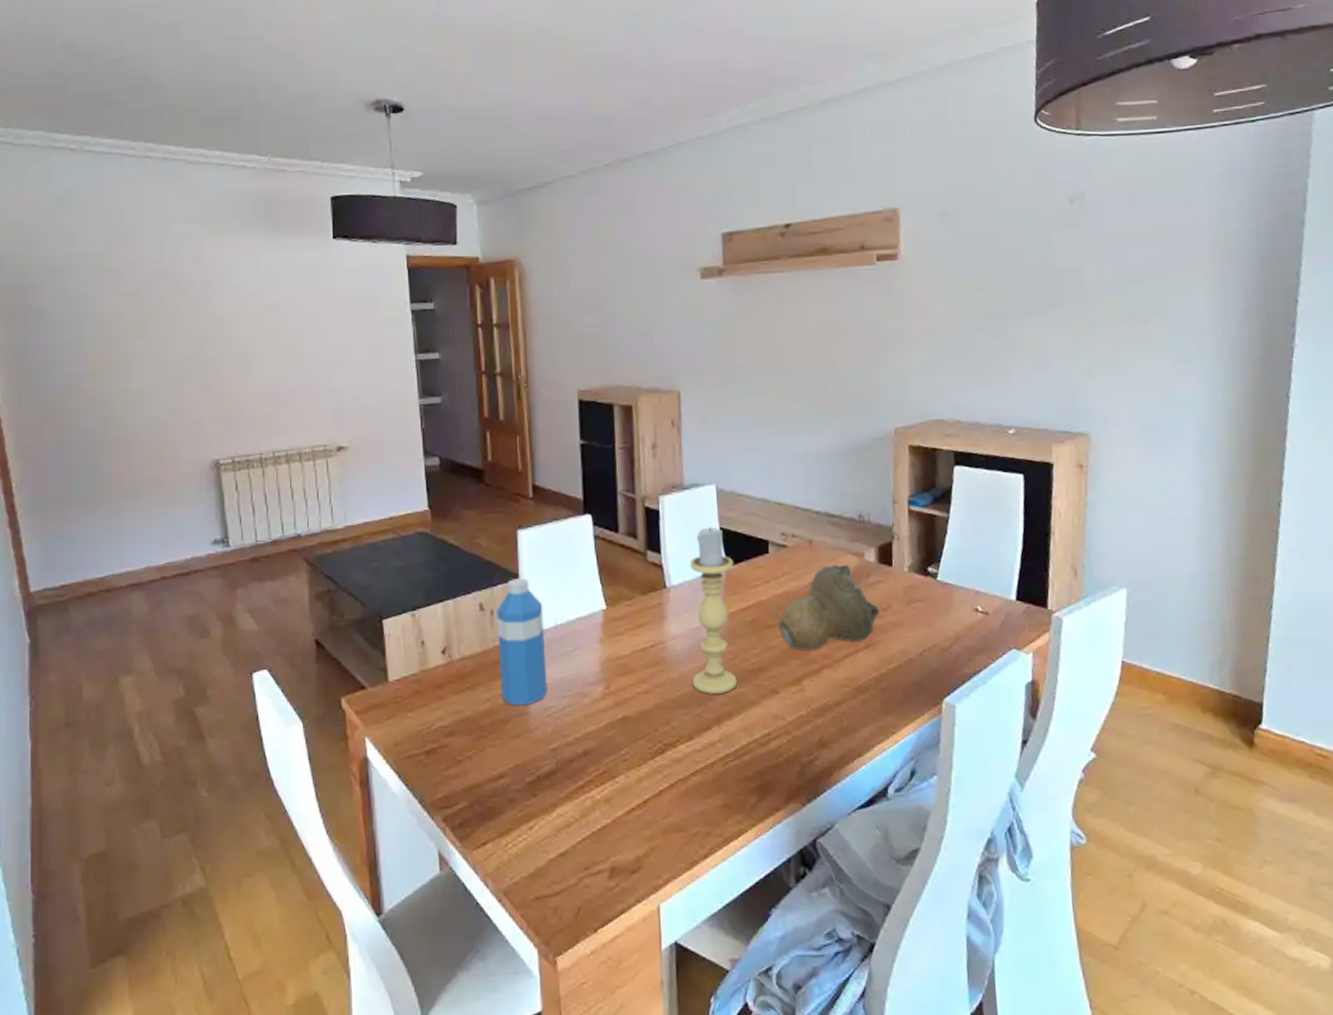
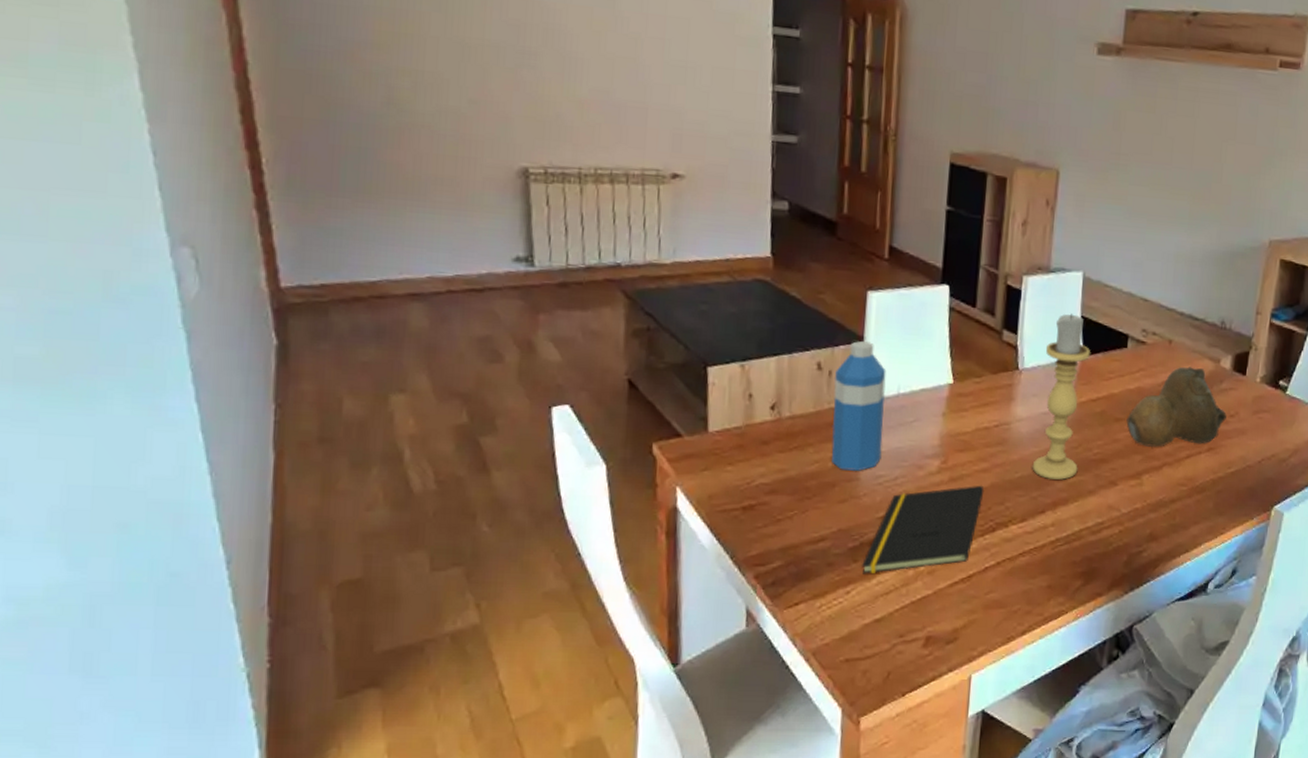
notepad: none [541,707,649,808] -> present [862,485,984,574]

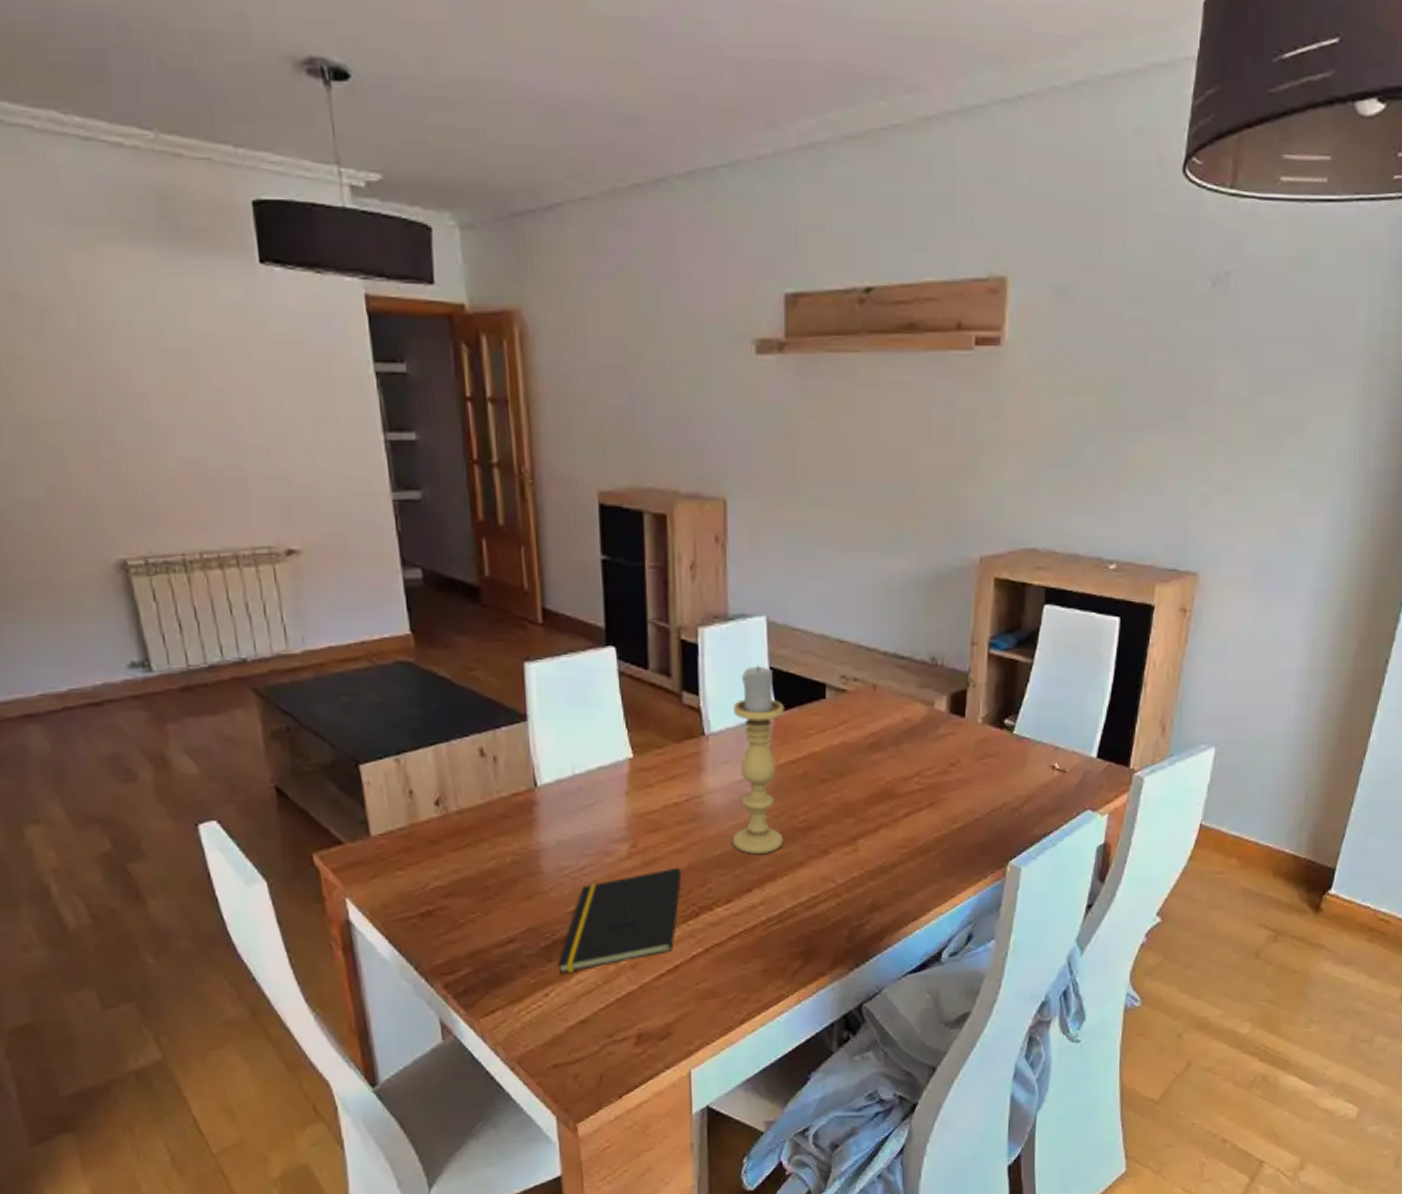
water bottle: present [831,341,886,471] -> none [499,720,564,865]
decorative bowl: present [1126,367,1227,447] -> none [833,713,946,808]

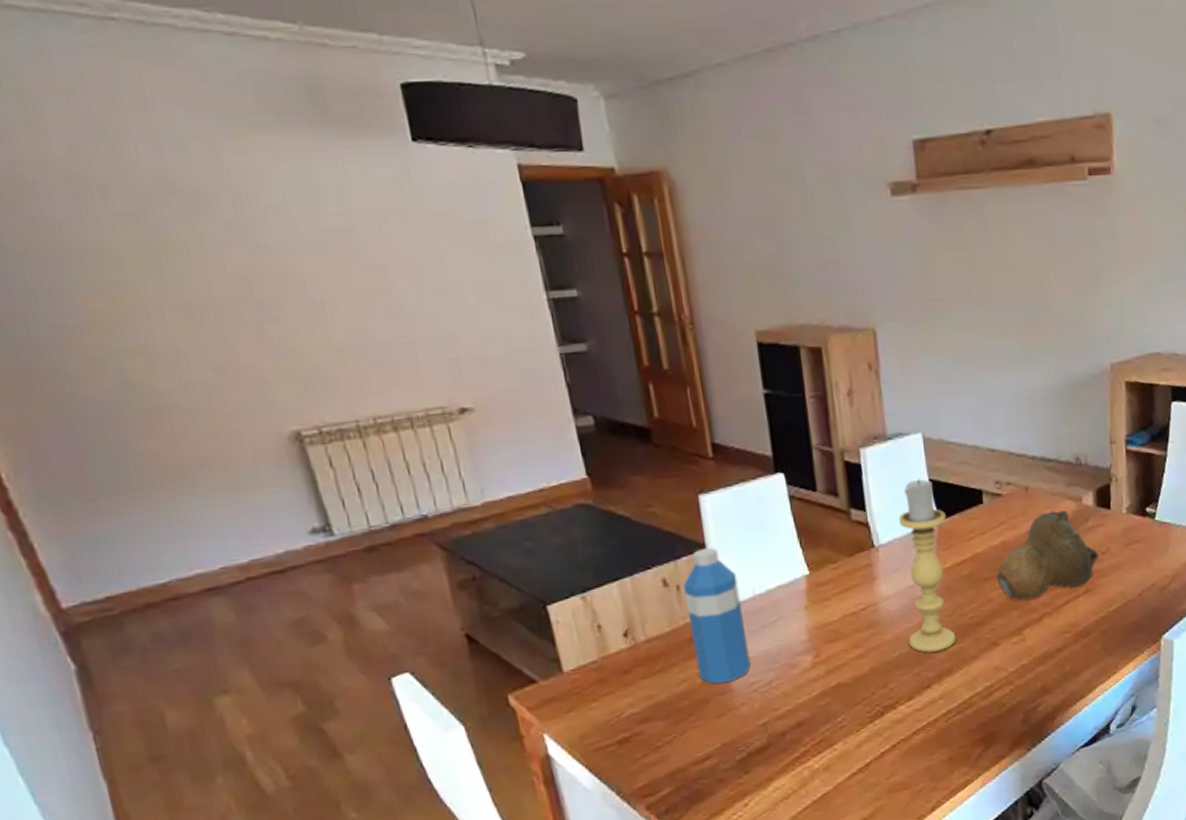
water bottle: none [499,720,564,865] -> present [683,548,751,685]
notepad: present [558,867,682,974] -> none [754,671,865,784]
decorative bowl: none [833,713,946,808] -> present [996,510,1099,601]

